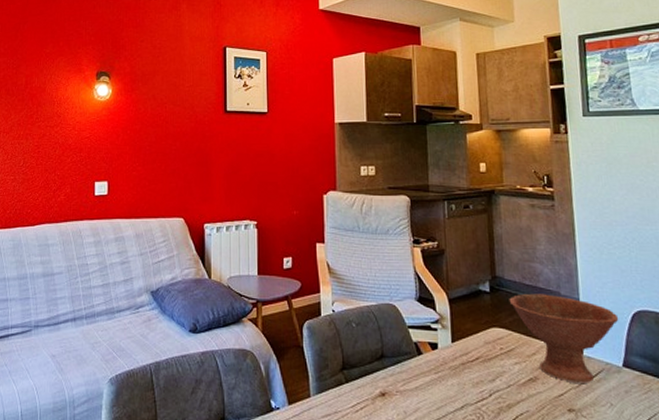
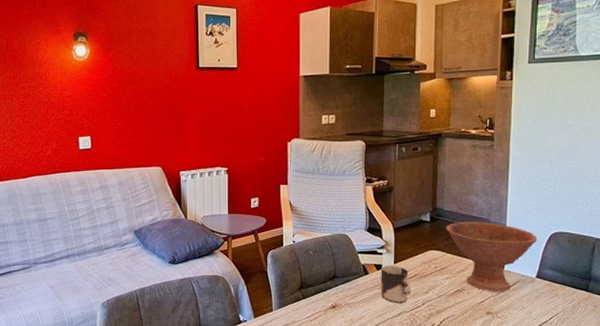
cup: none [436,344,474,393] -> present [381,265,411,303]

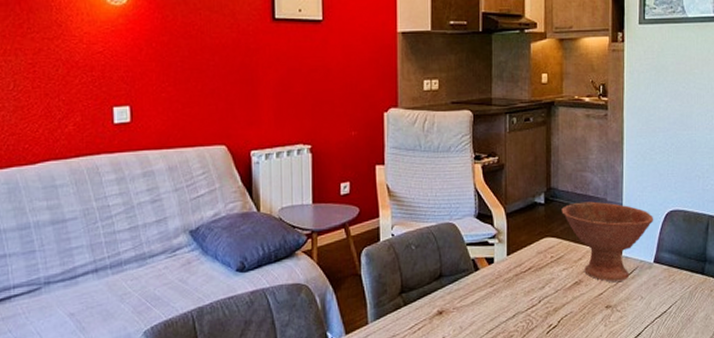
cup: present [381,265,411,303] -> none [492,257,526,303]

